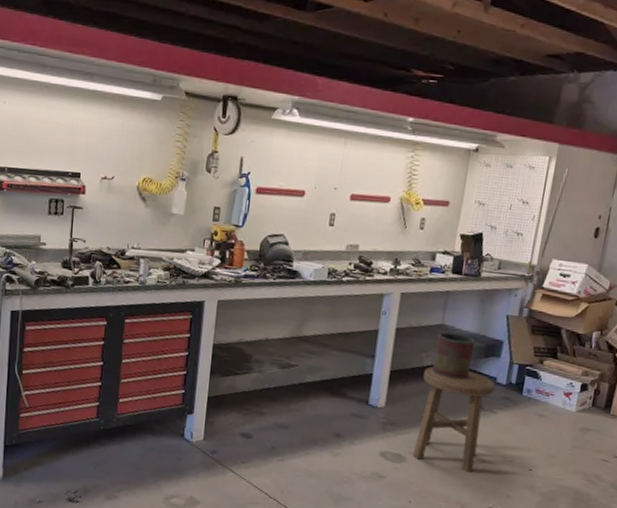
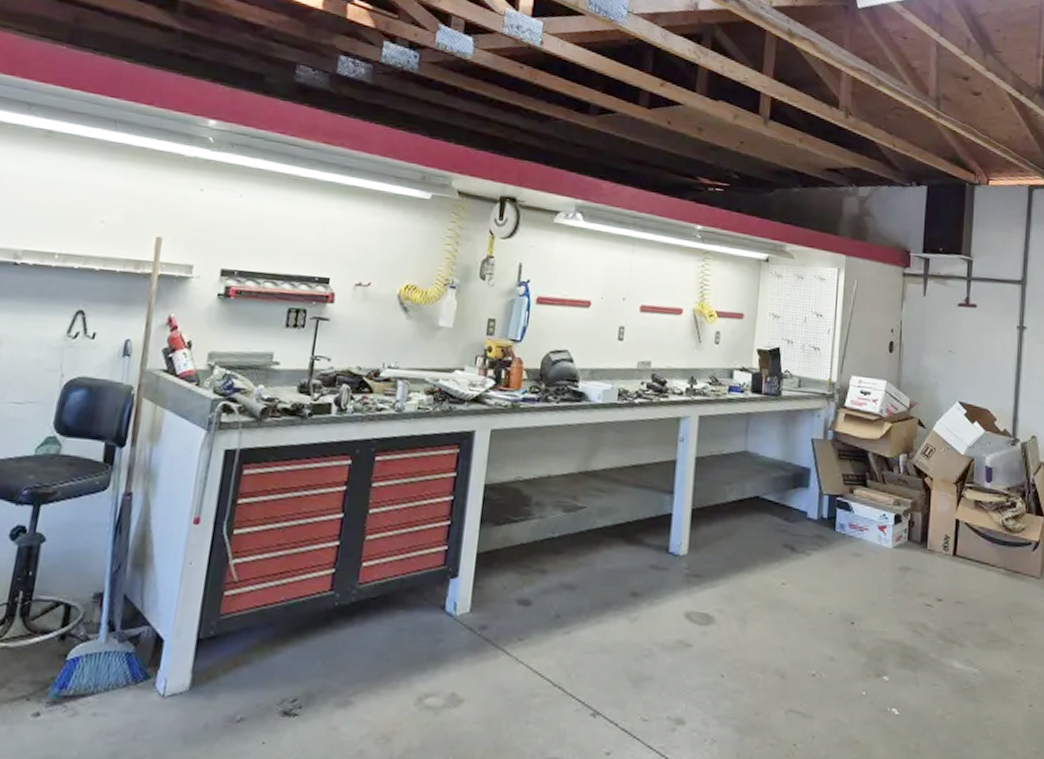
stool: present [412,367,496,473] -> none [722,502,807,633]
paint can: present [432,332,476,380] -> none [737,460,782,516]

